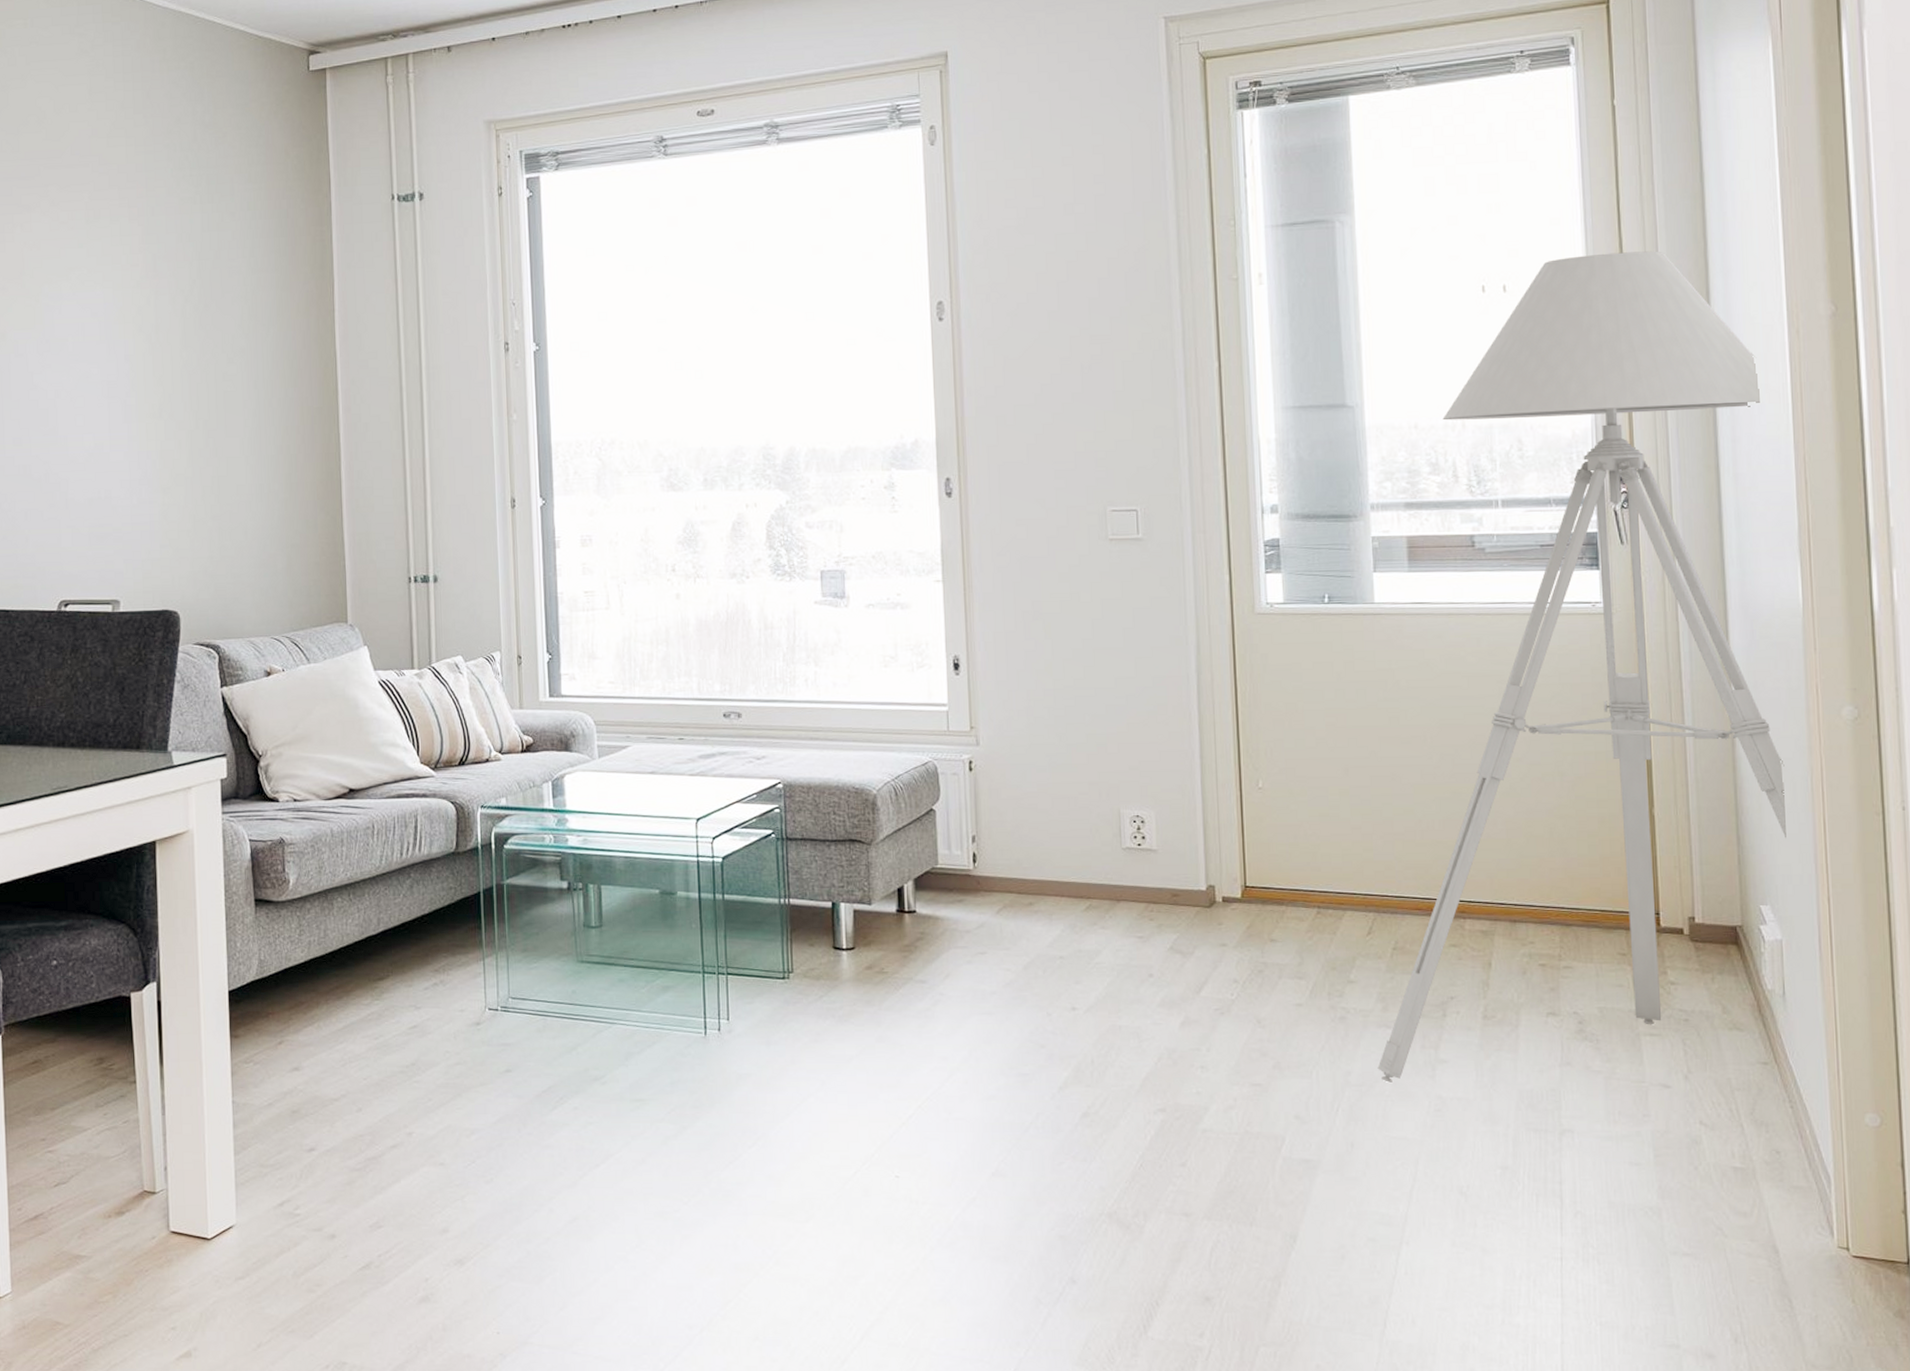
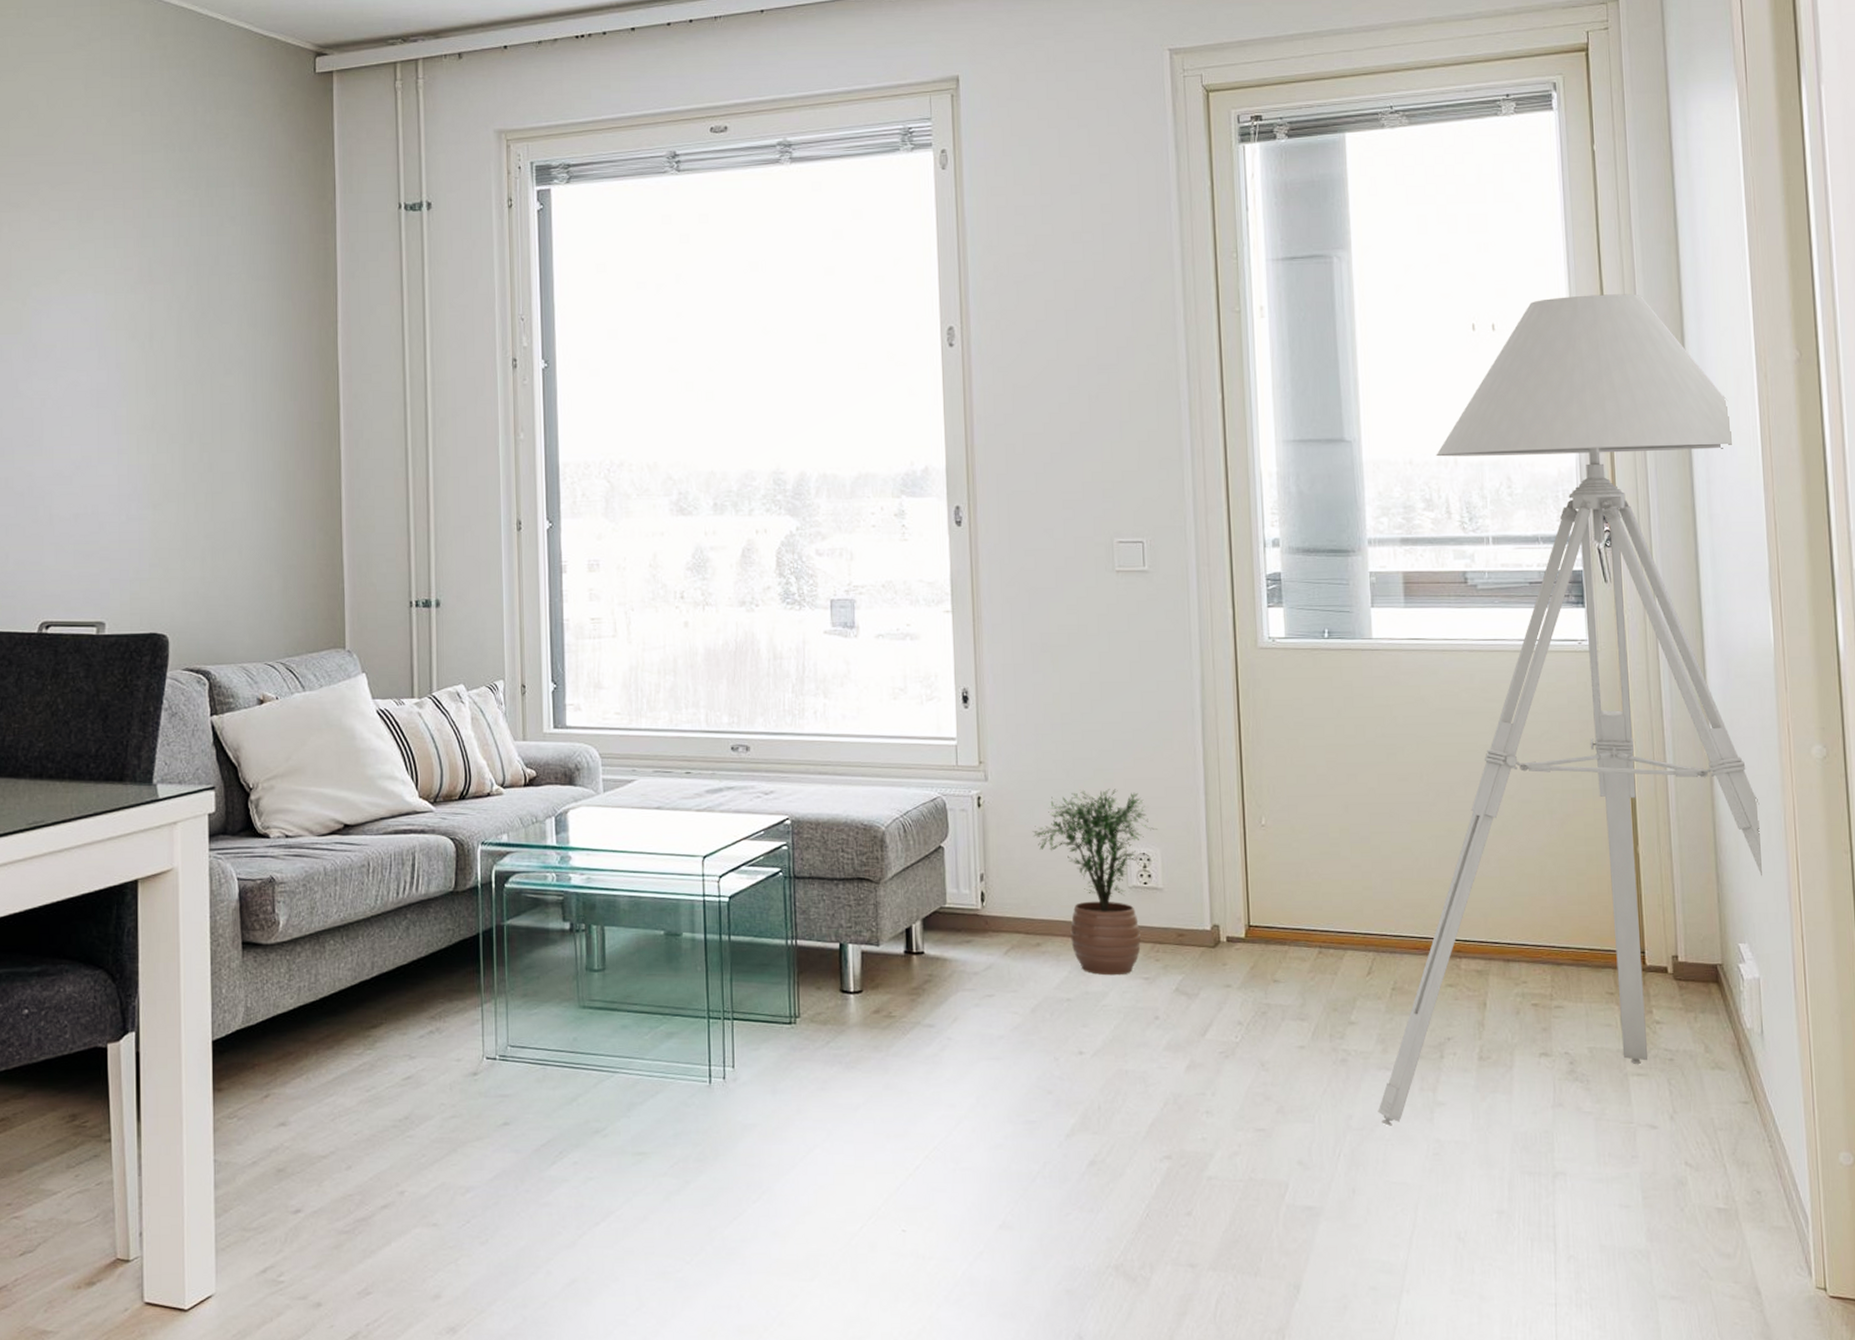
potted plant: none [1024,753,1152,933] -> present [1032,789,1158,975]

